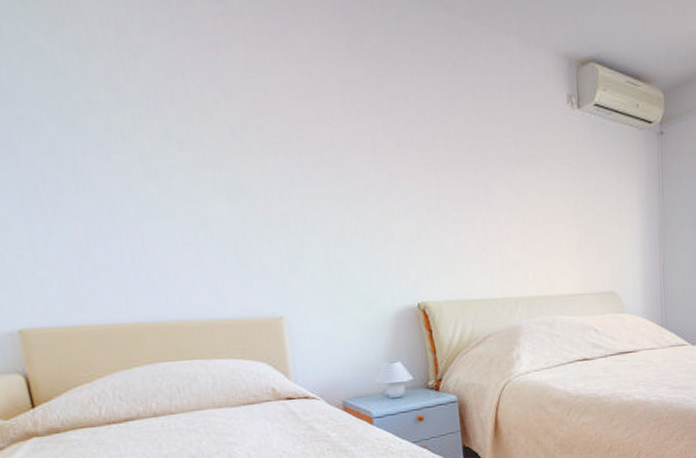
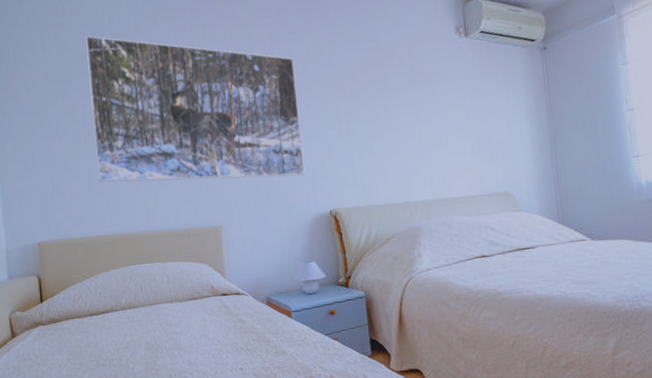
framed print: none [63,40,388,261] -> present [85,35,305,182]

